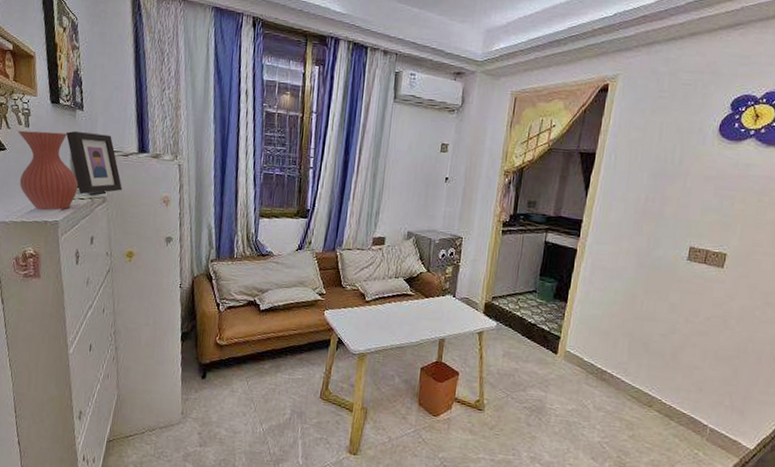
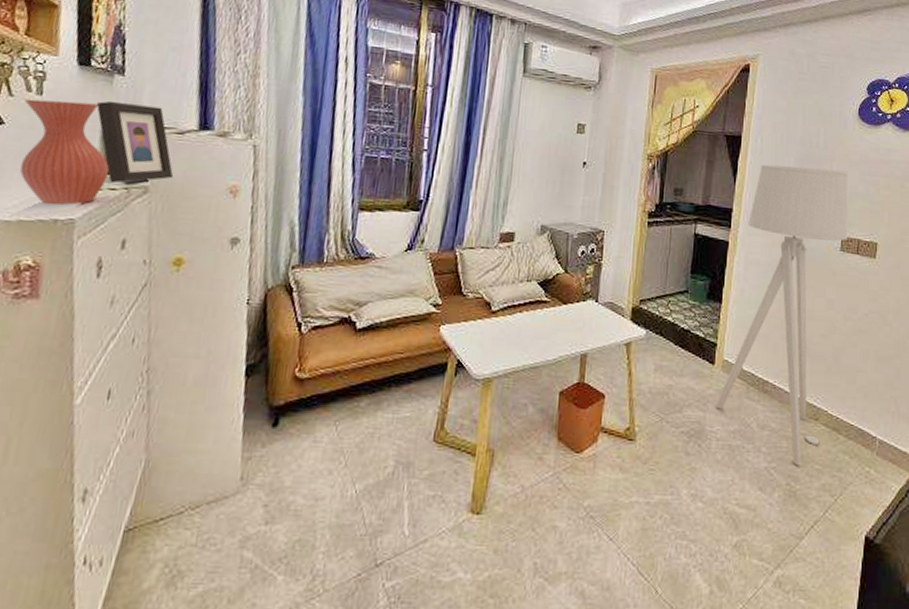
floor lamp: none [557,179,703,444] -> present [716,164,849,466]

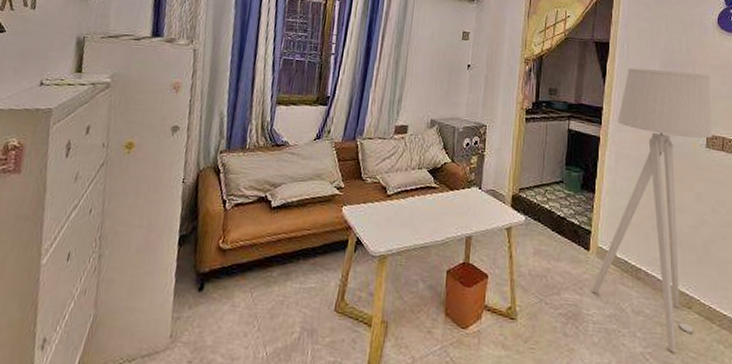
vase: present [19,98,110,206] -> none [14,12,81,98]
picture frame: present [96,101,174,184] -> none [74,13,130,80]

